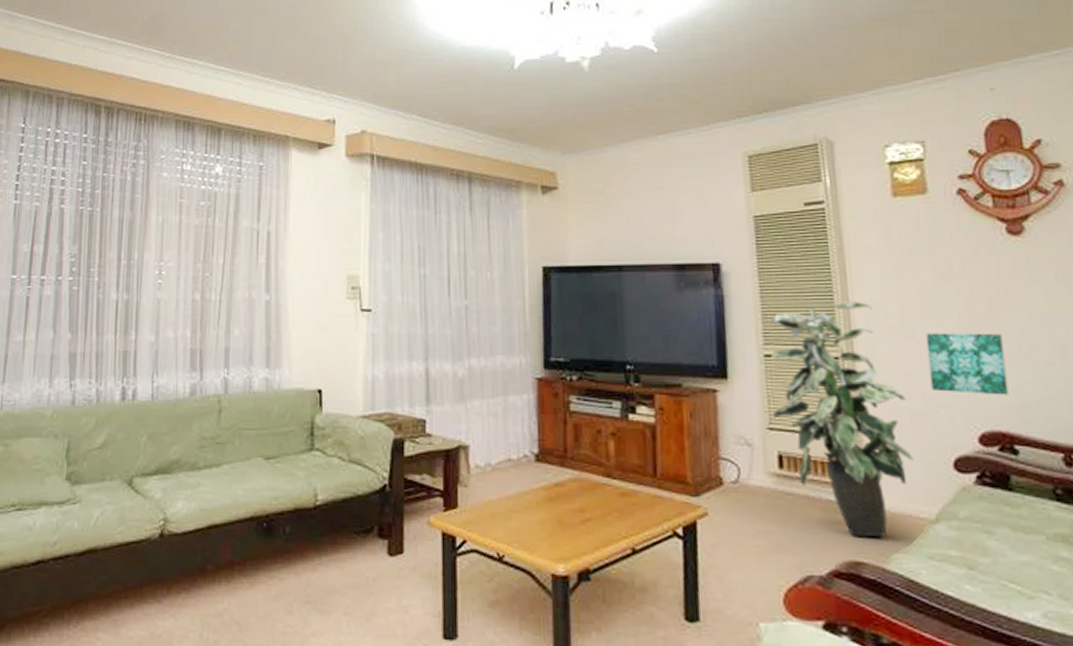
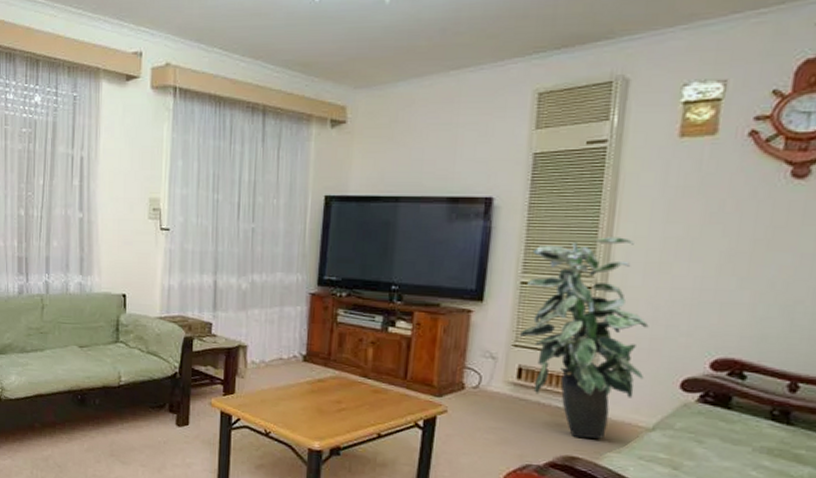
wall art: present [925,333,1009,396] -> none [675,269,759,328]

